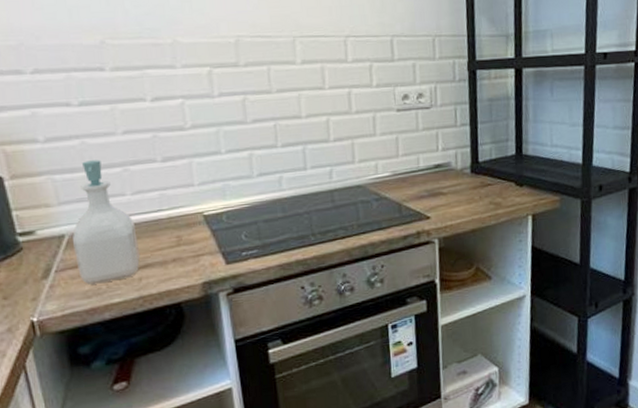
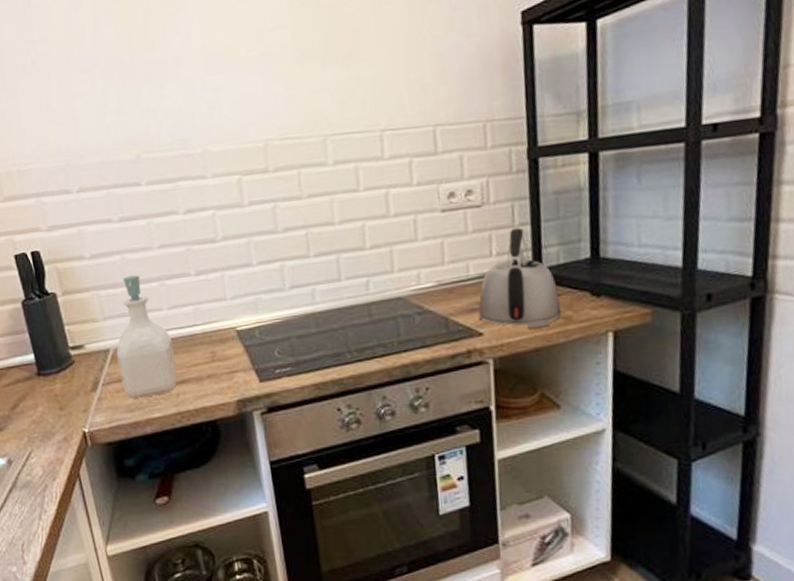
kettle: none [427,127,493,213] -> present [479,227,562,329]

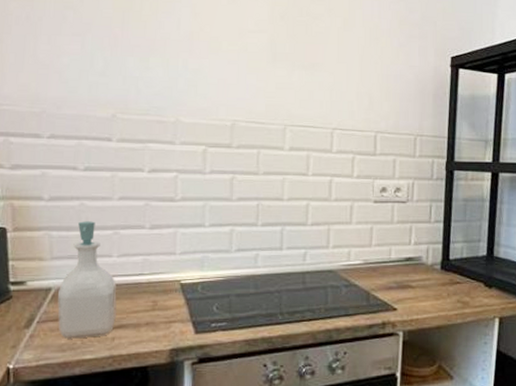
kettle: present [479,227,562,329] -> none [395,224,461,309]

